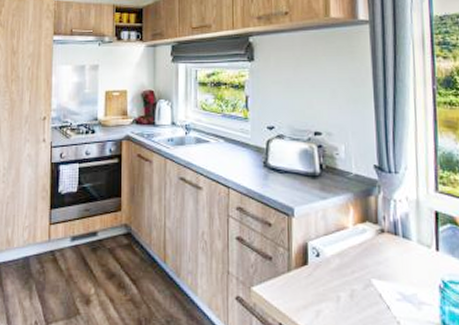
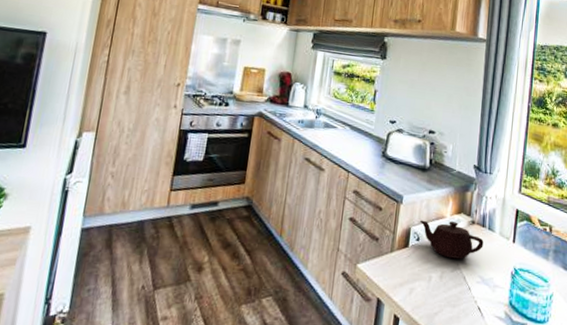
teapot: none [318,232,399,274] -> present [420,220,484,259]

